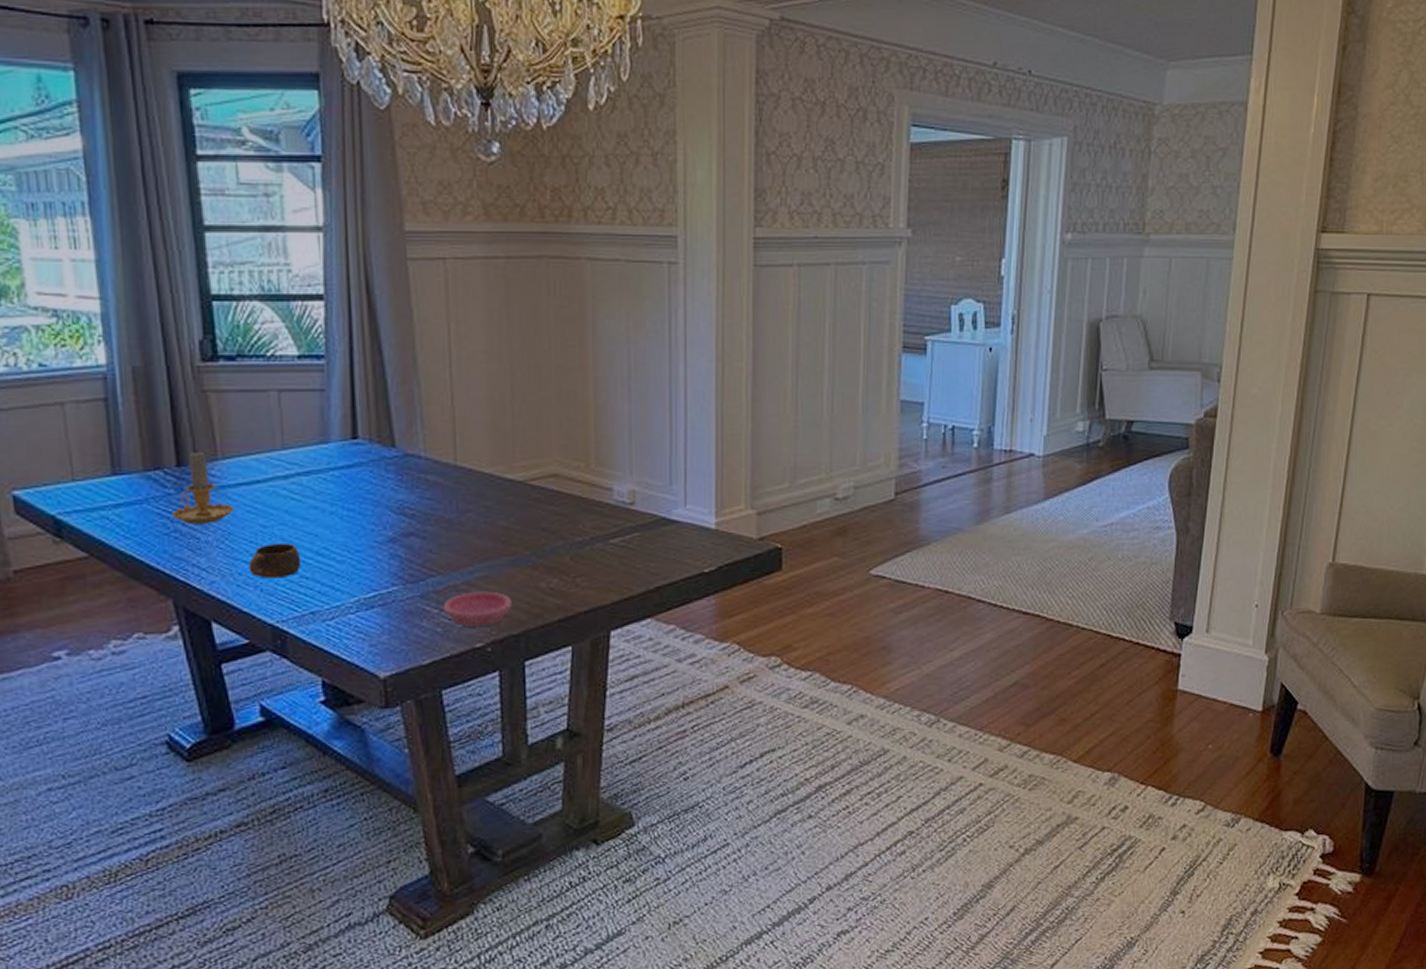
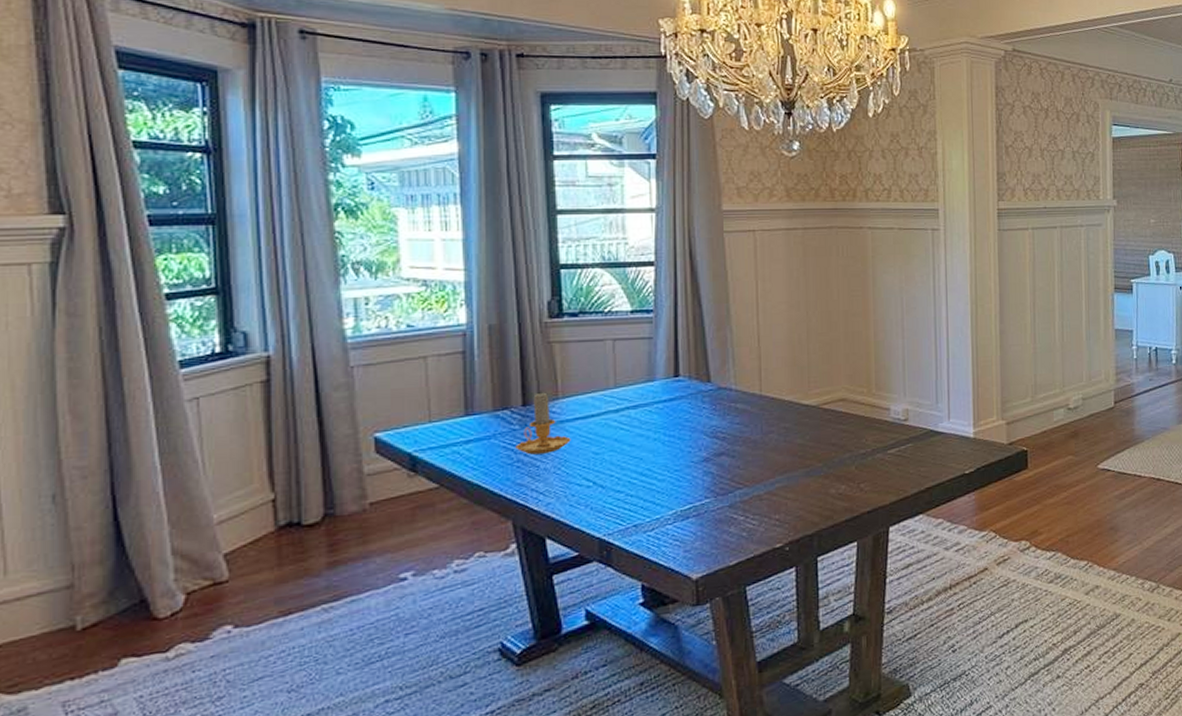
cup: present [248,542,301,579] -> none [581,466,627,498]
saucer: present [443,591,512,626] -> none [748,498,806,530]

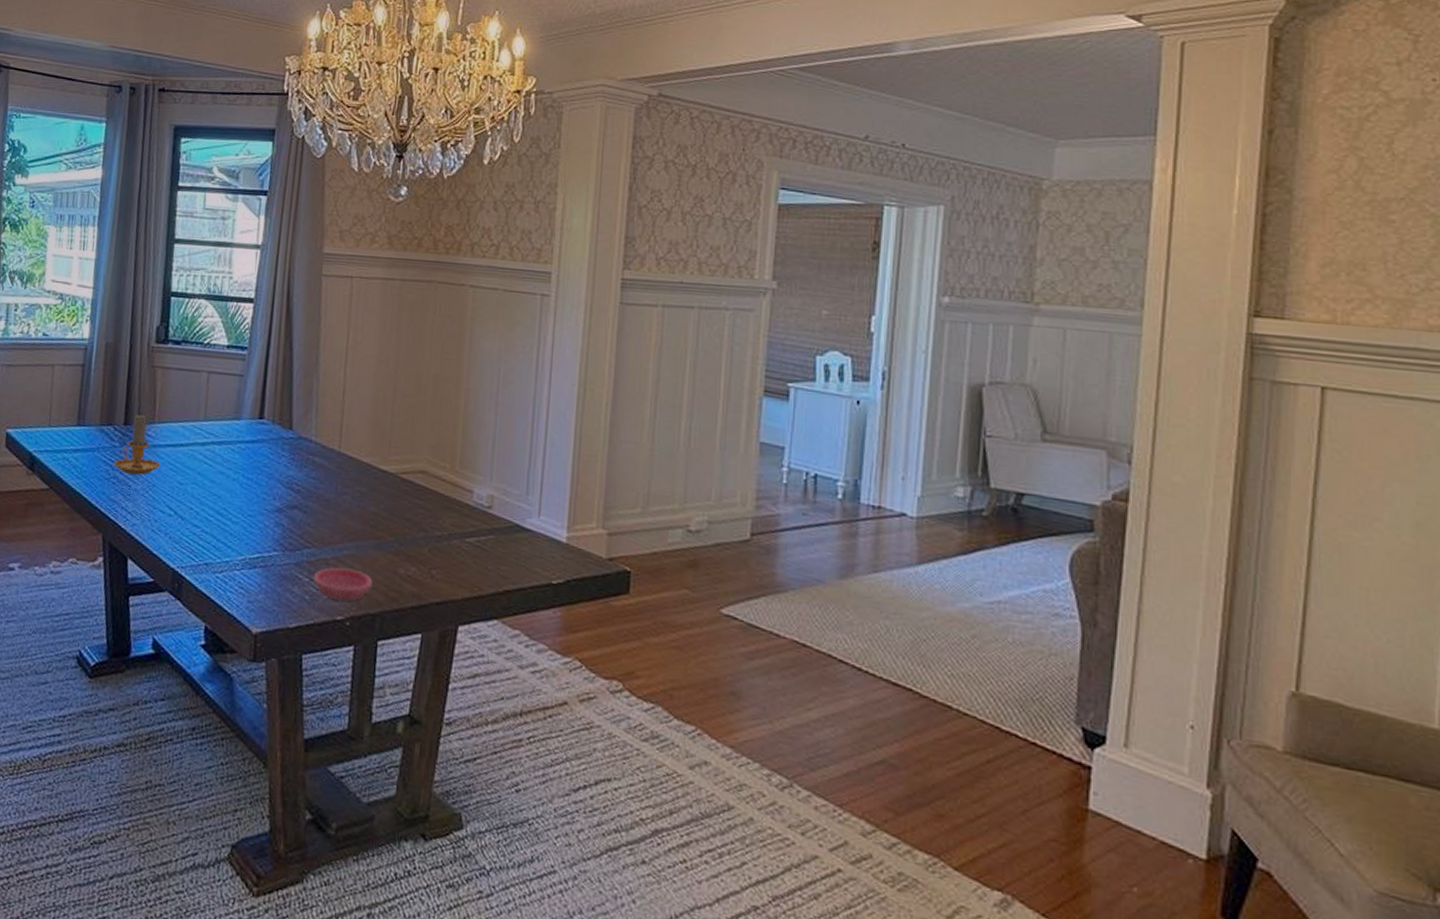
saucer: none [748,498,806,530] -> present [313,567,373,601]

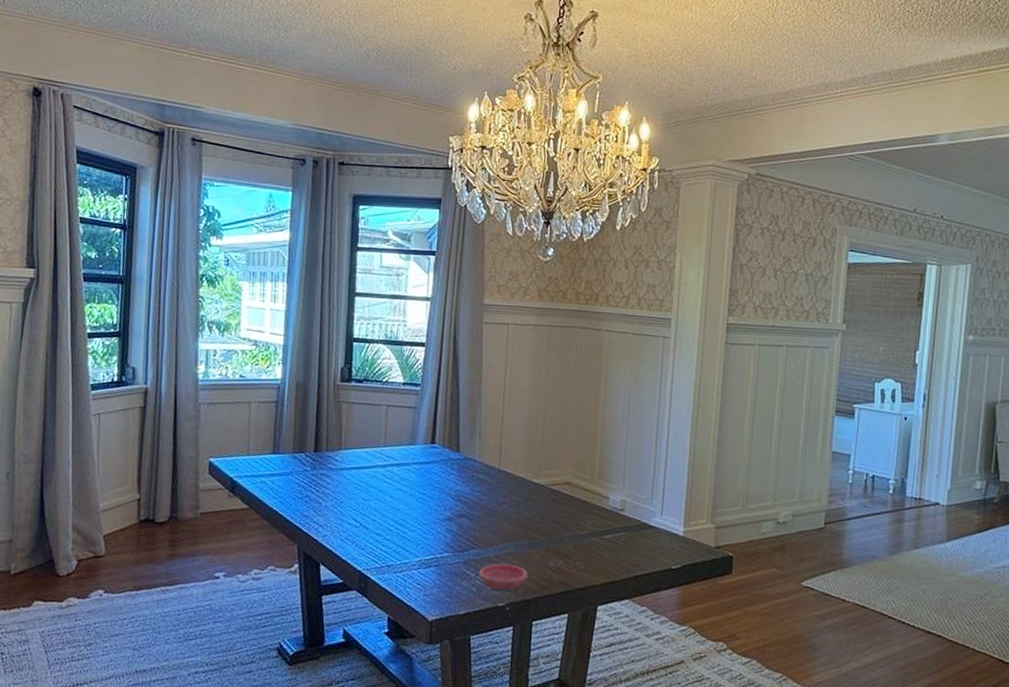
candle: present [113,412,161,475] -> none [306,441,347,494]

